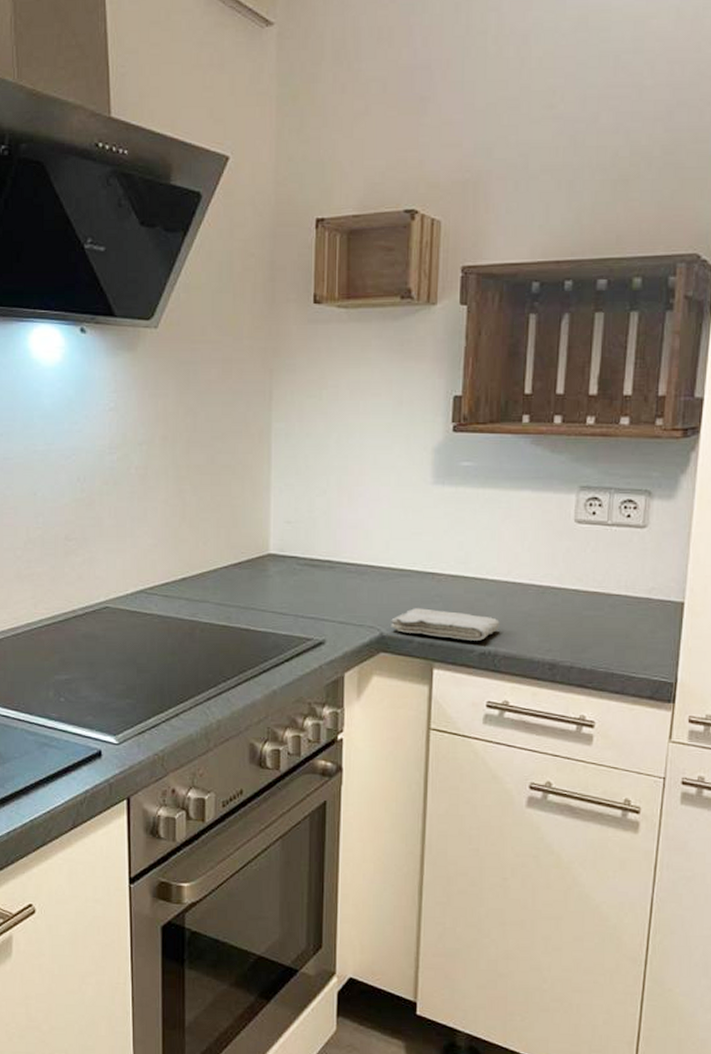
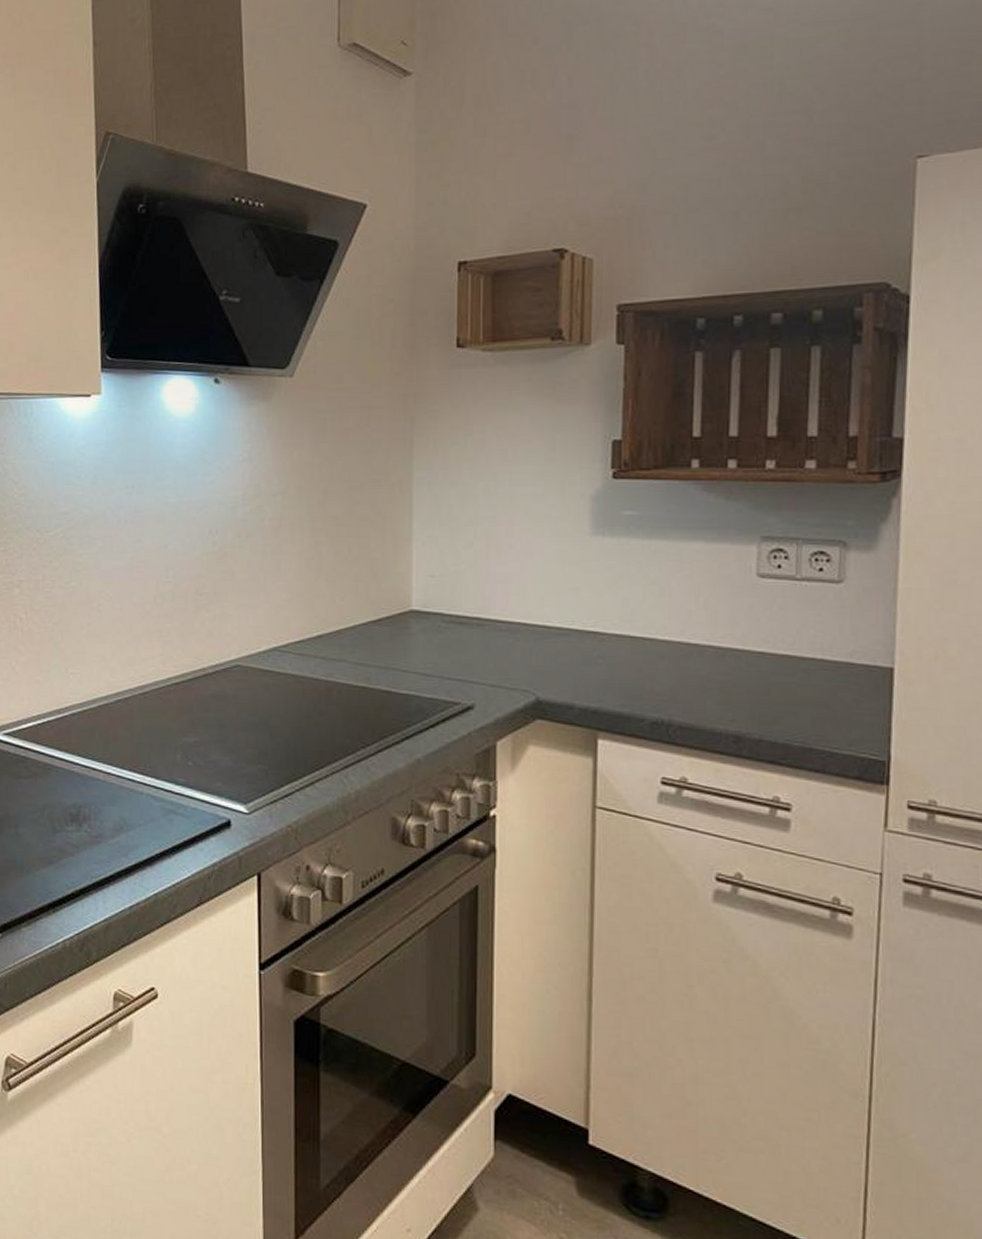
washcloth: present [391,608,500,641] -> none [548,670,673,708]

